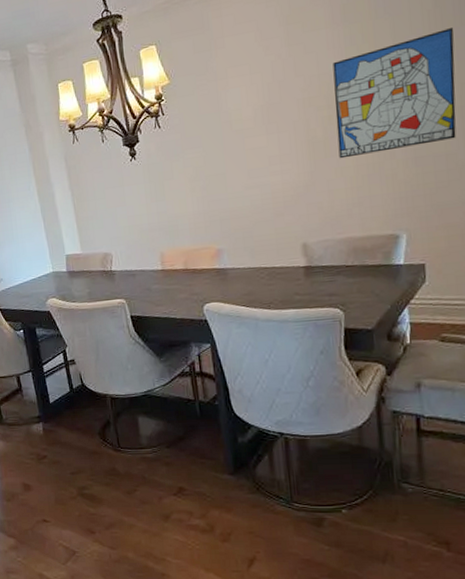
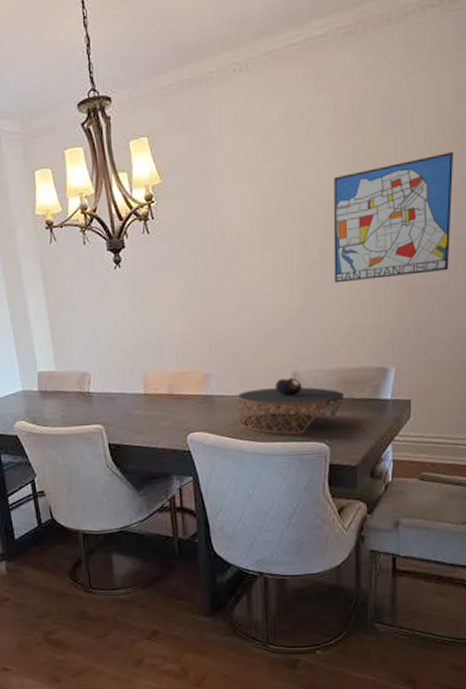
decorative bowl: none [249,248,356,302] -> present [237,377,344,435]

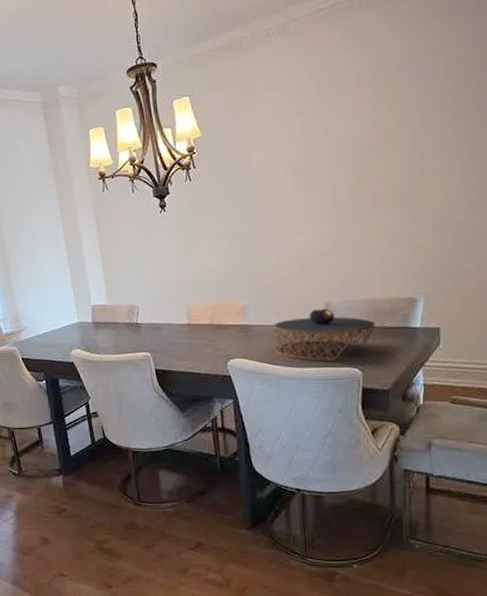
wall art: present [333,152,454,283] -> none [361,99,476,221]

